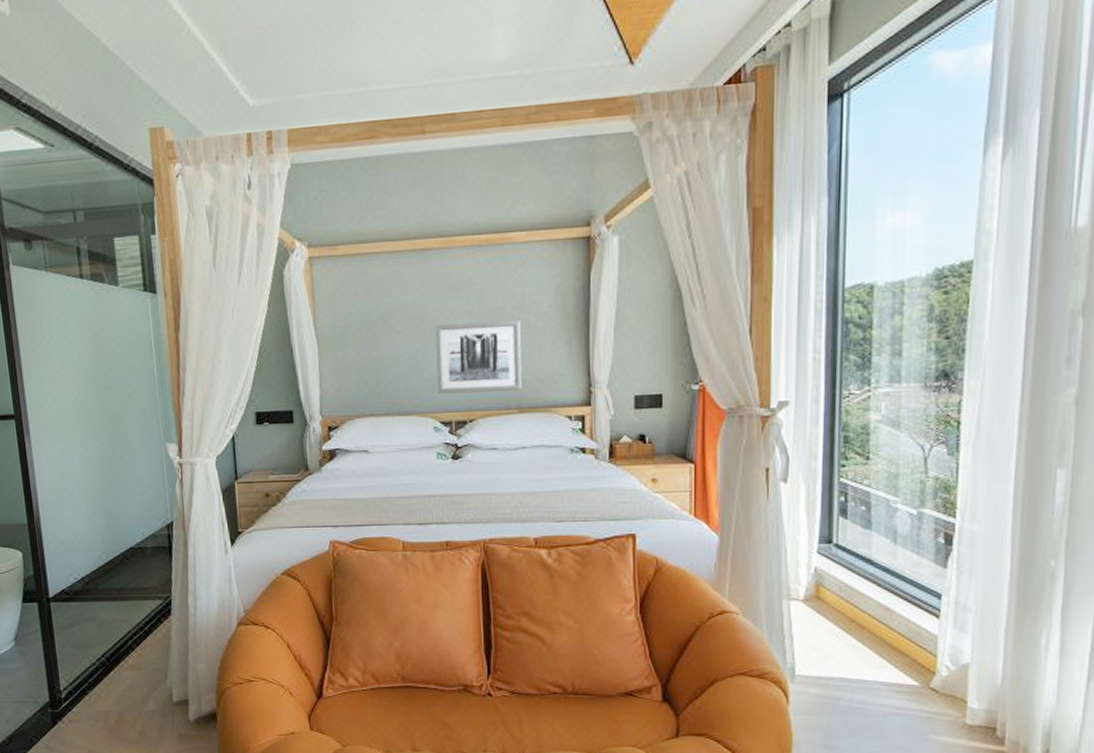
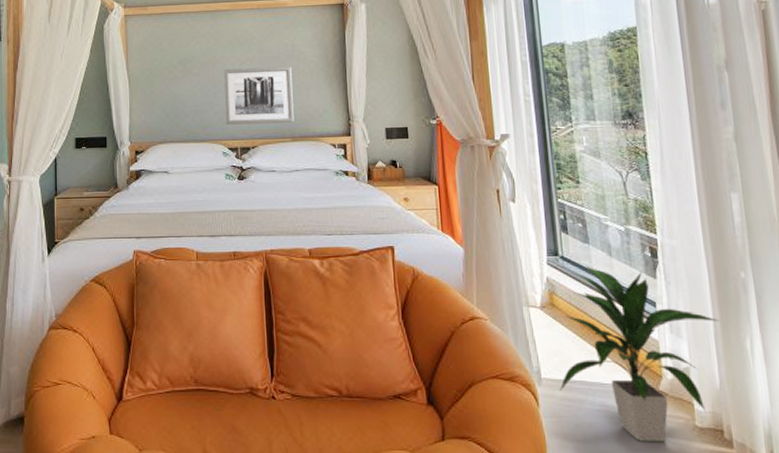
indoor plant: none [814,555,1014,739] -> present [559,266,719,442]

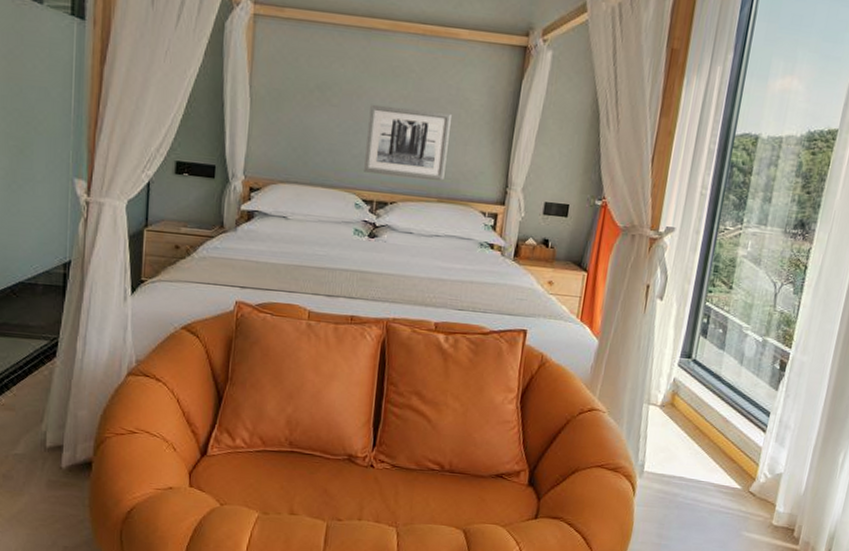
indoor plant: present [559,266,719,442] -> none [658,372,823,535]

